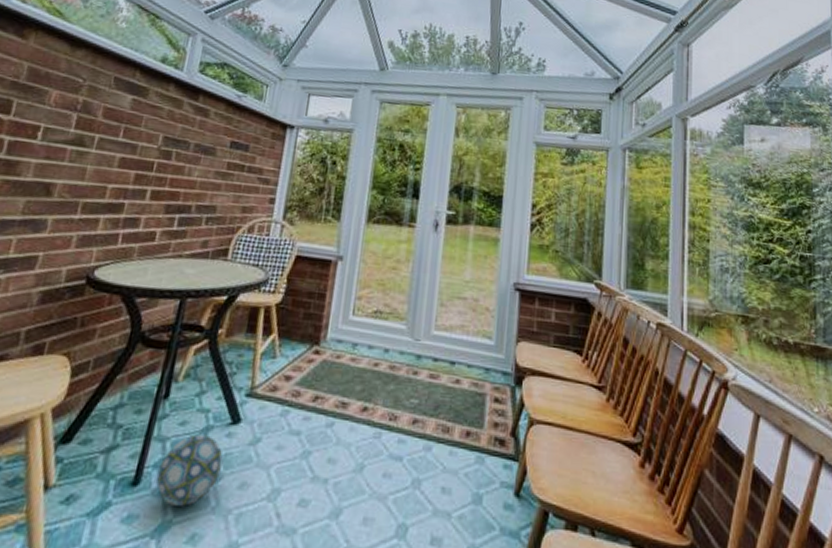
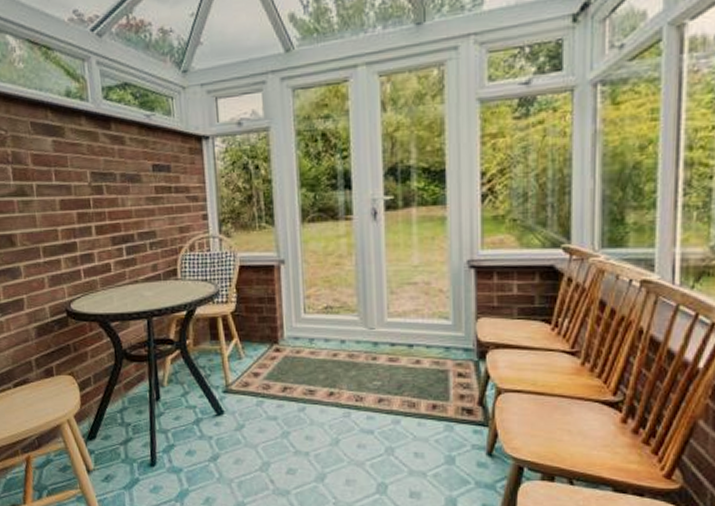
ball: present [156,434,223,506] -> none [168,426,218,479]

